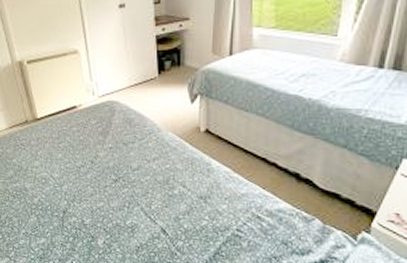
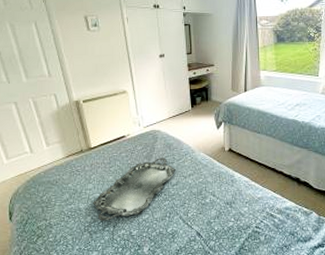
serving tray: none [40,135,137,205] -> present [93,158,176,221]

